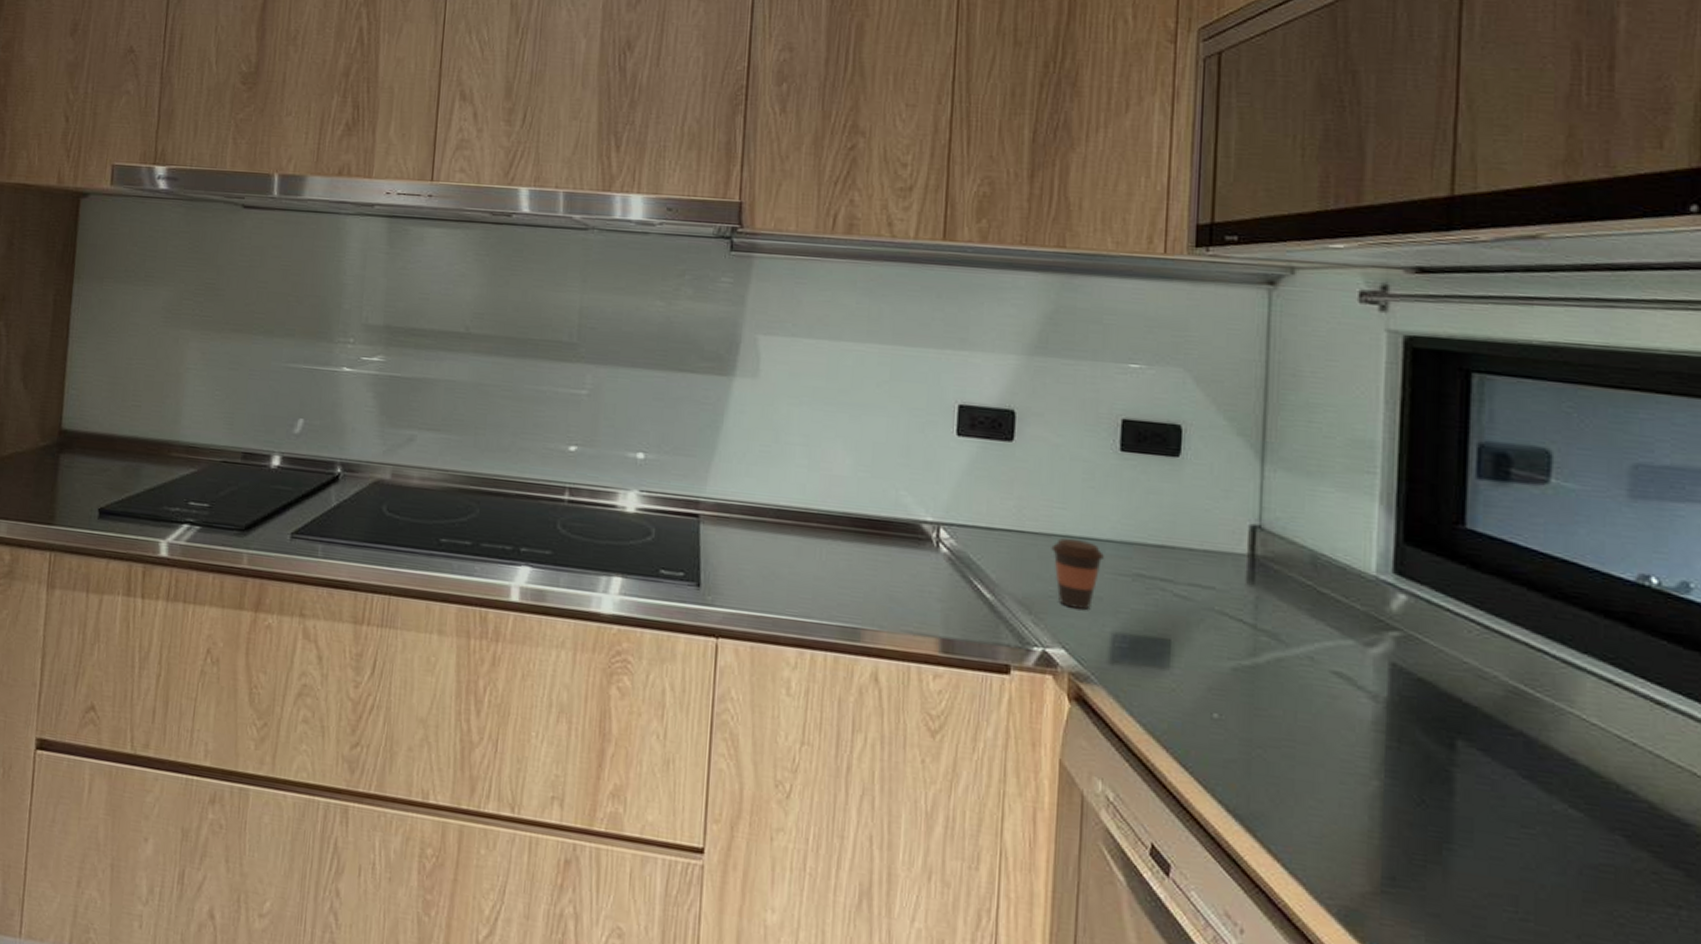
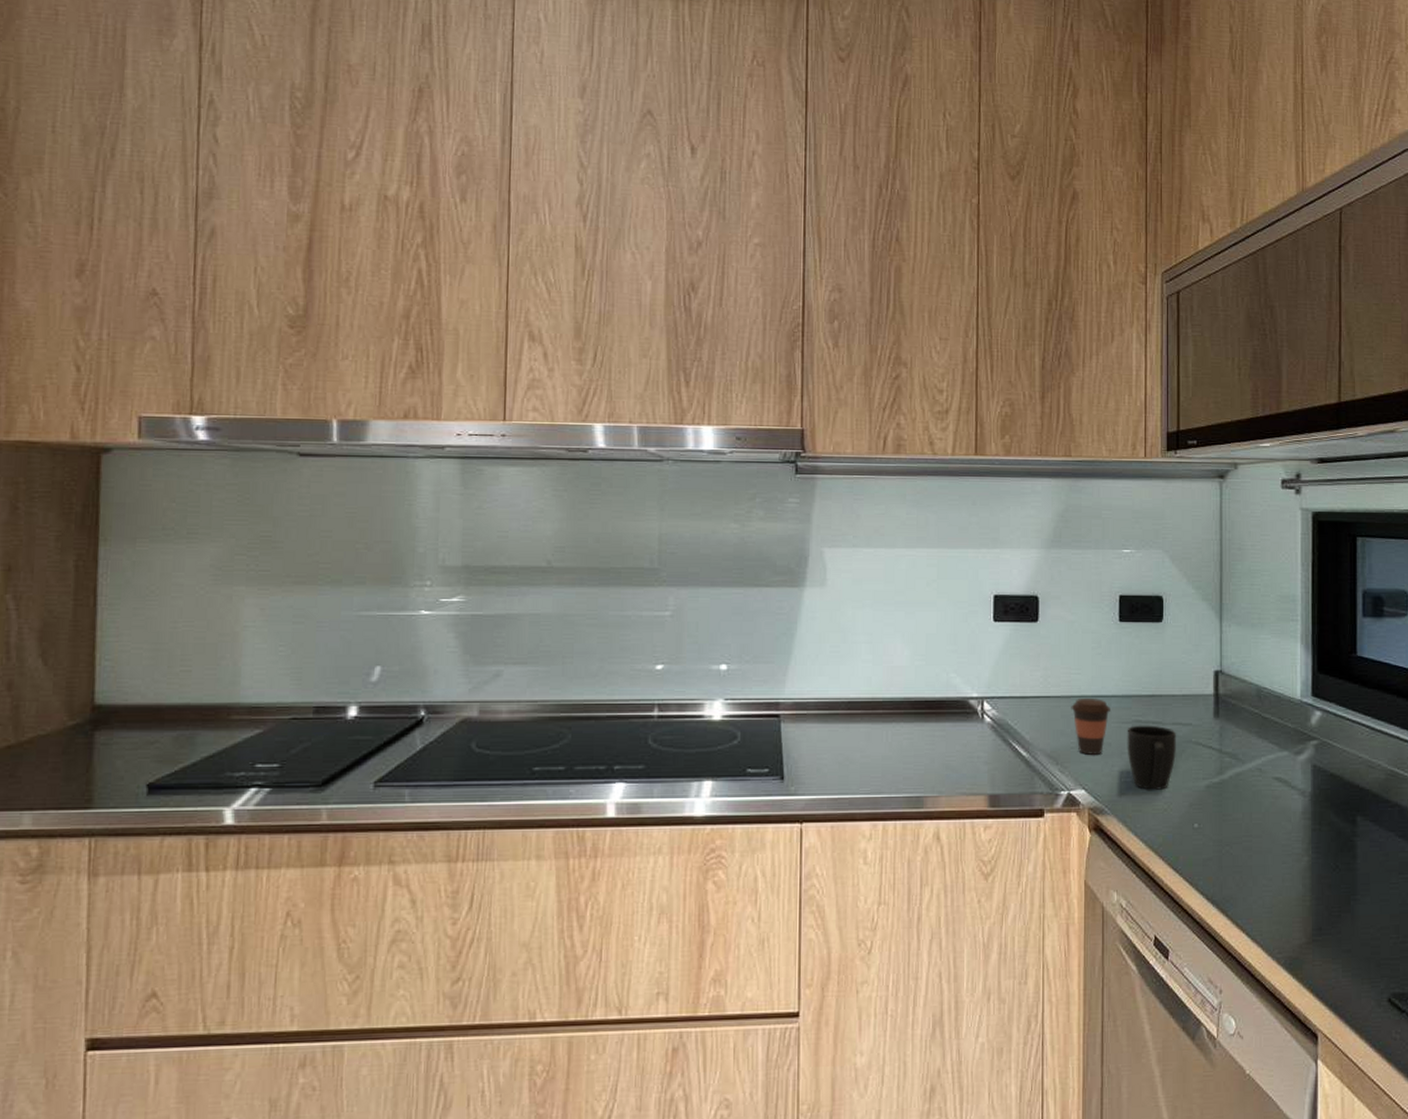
mug: none [1124,580,1192,664] -> present [1127,725,1176,790]

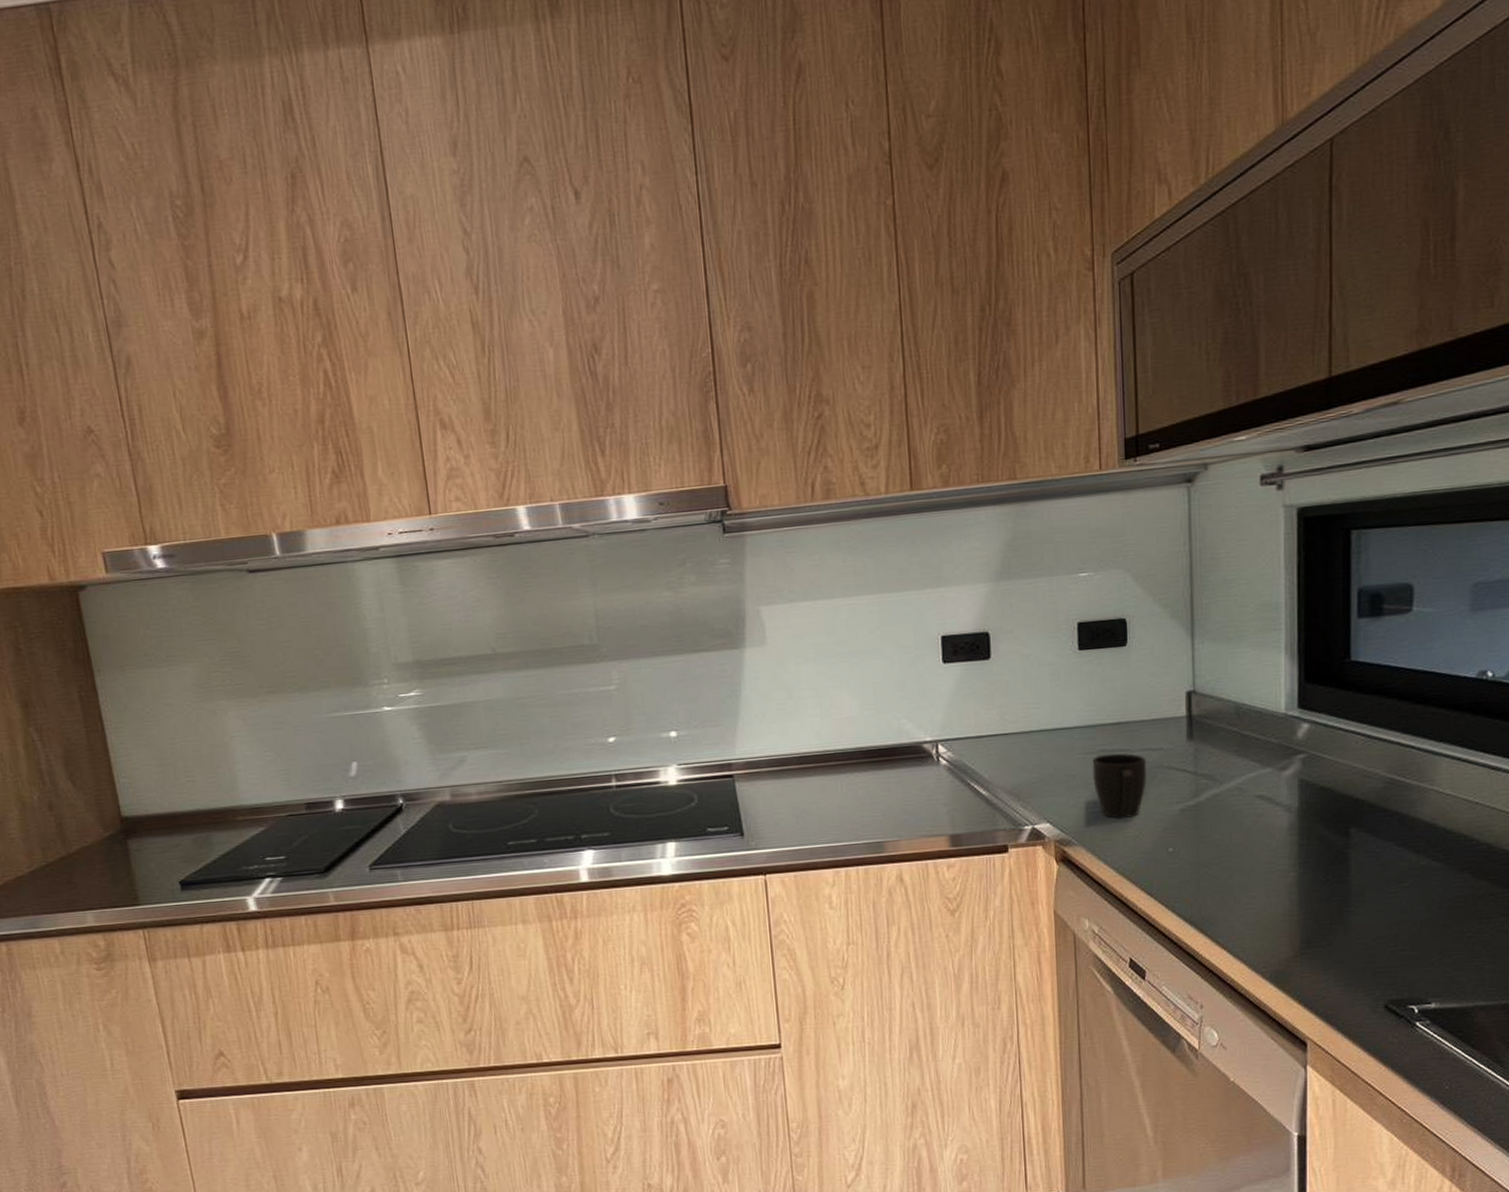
coffee cup: present [1071,699,1112,755] -> none [1030,731,1075,788]

